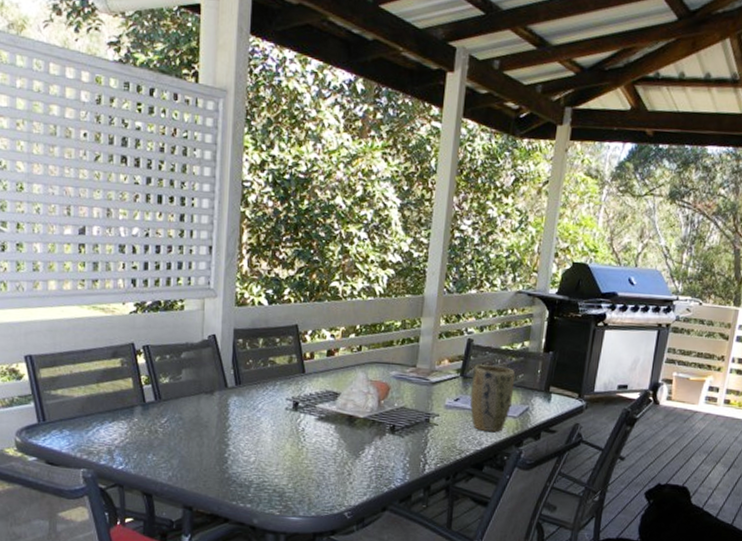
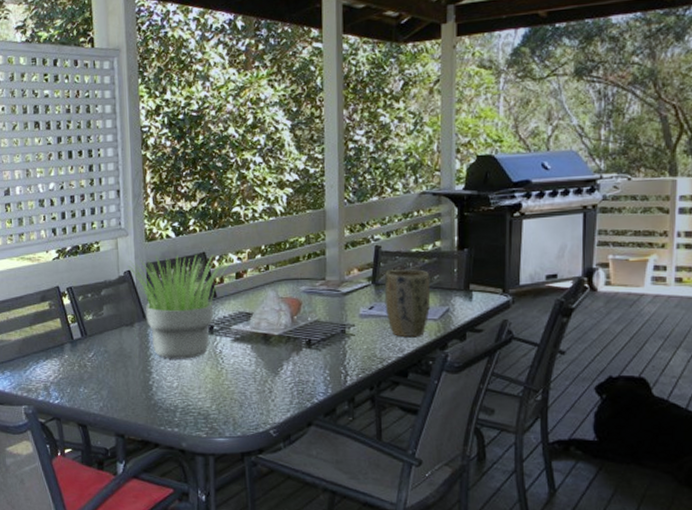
potted plant: none [213,322,325,434] -> present [128,254,232,359]

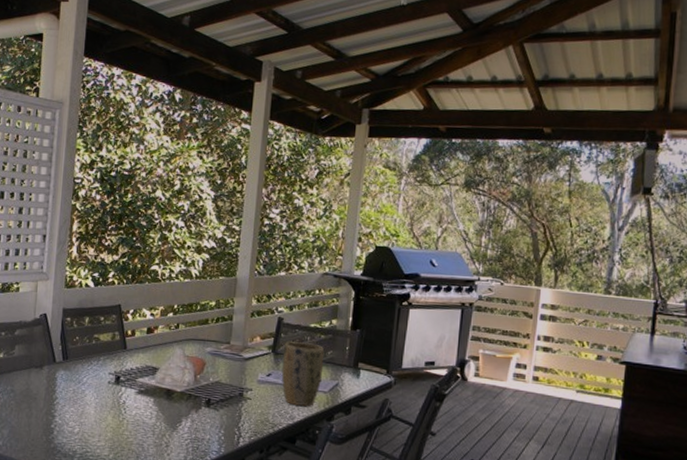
potted plant: present [128,254,232,359] -> none [44,302,145,406]

